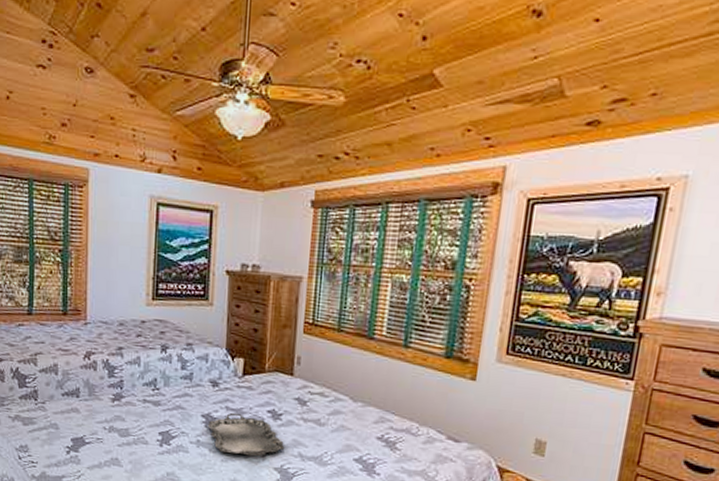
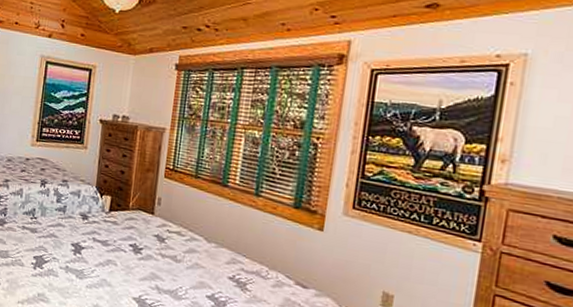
serving tray: present [208,412,285,457] -> none [76,243,144,286]

